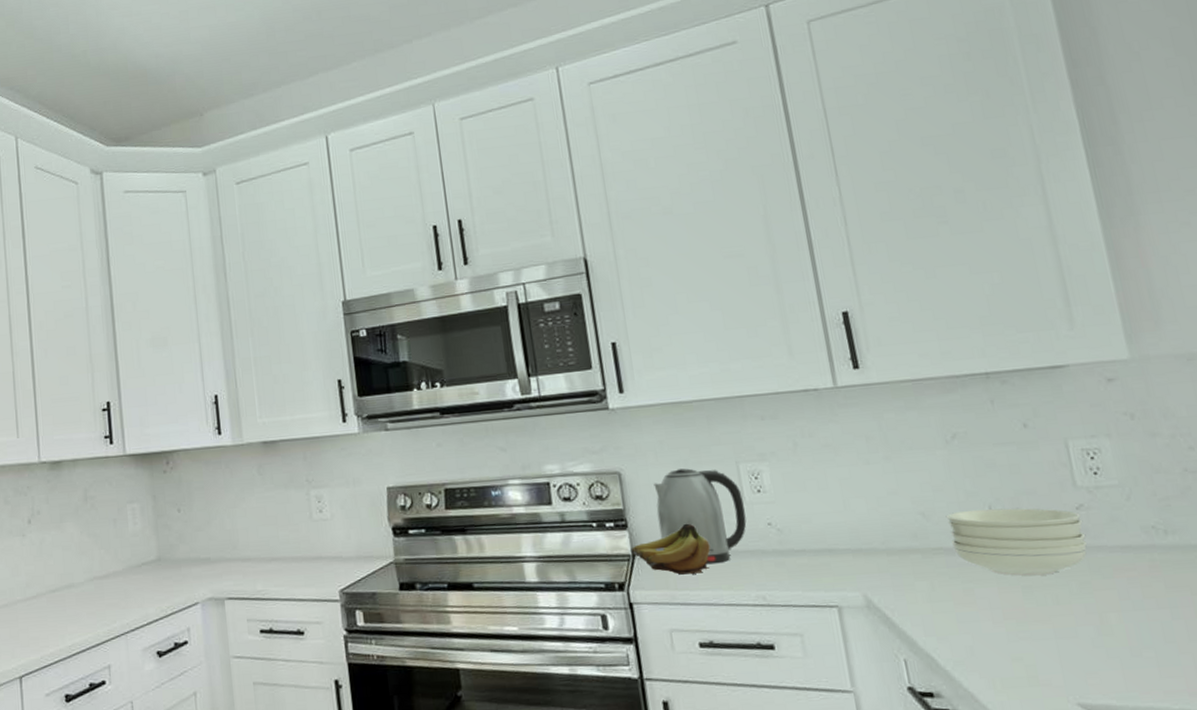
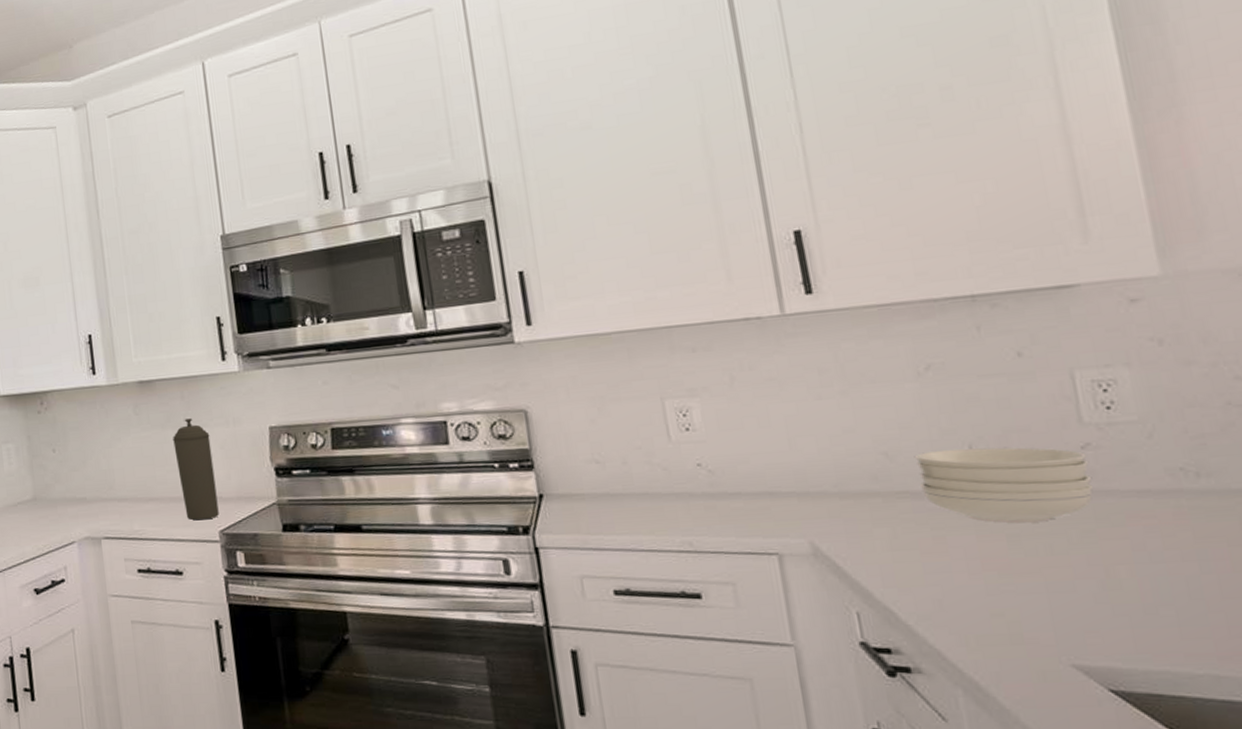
canister: none [295,479,339,580] -> present [173,418,219,521]
fruit: present [629,523,711,575] -> none [536,463,629,518]
kettle: present [653,468,747,563] -> none [564,405,672,506]

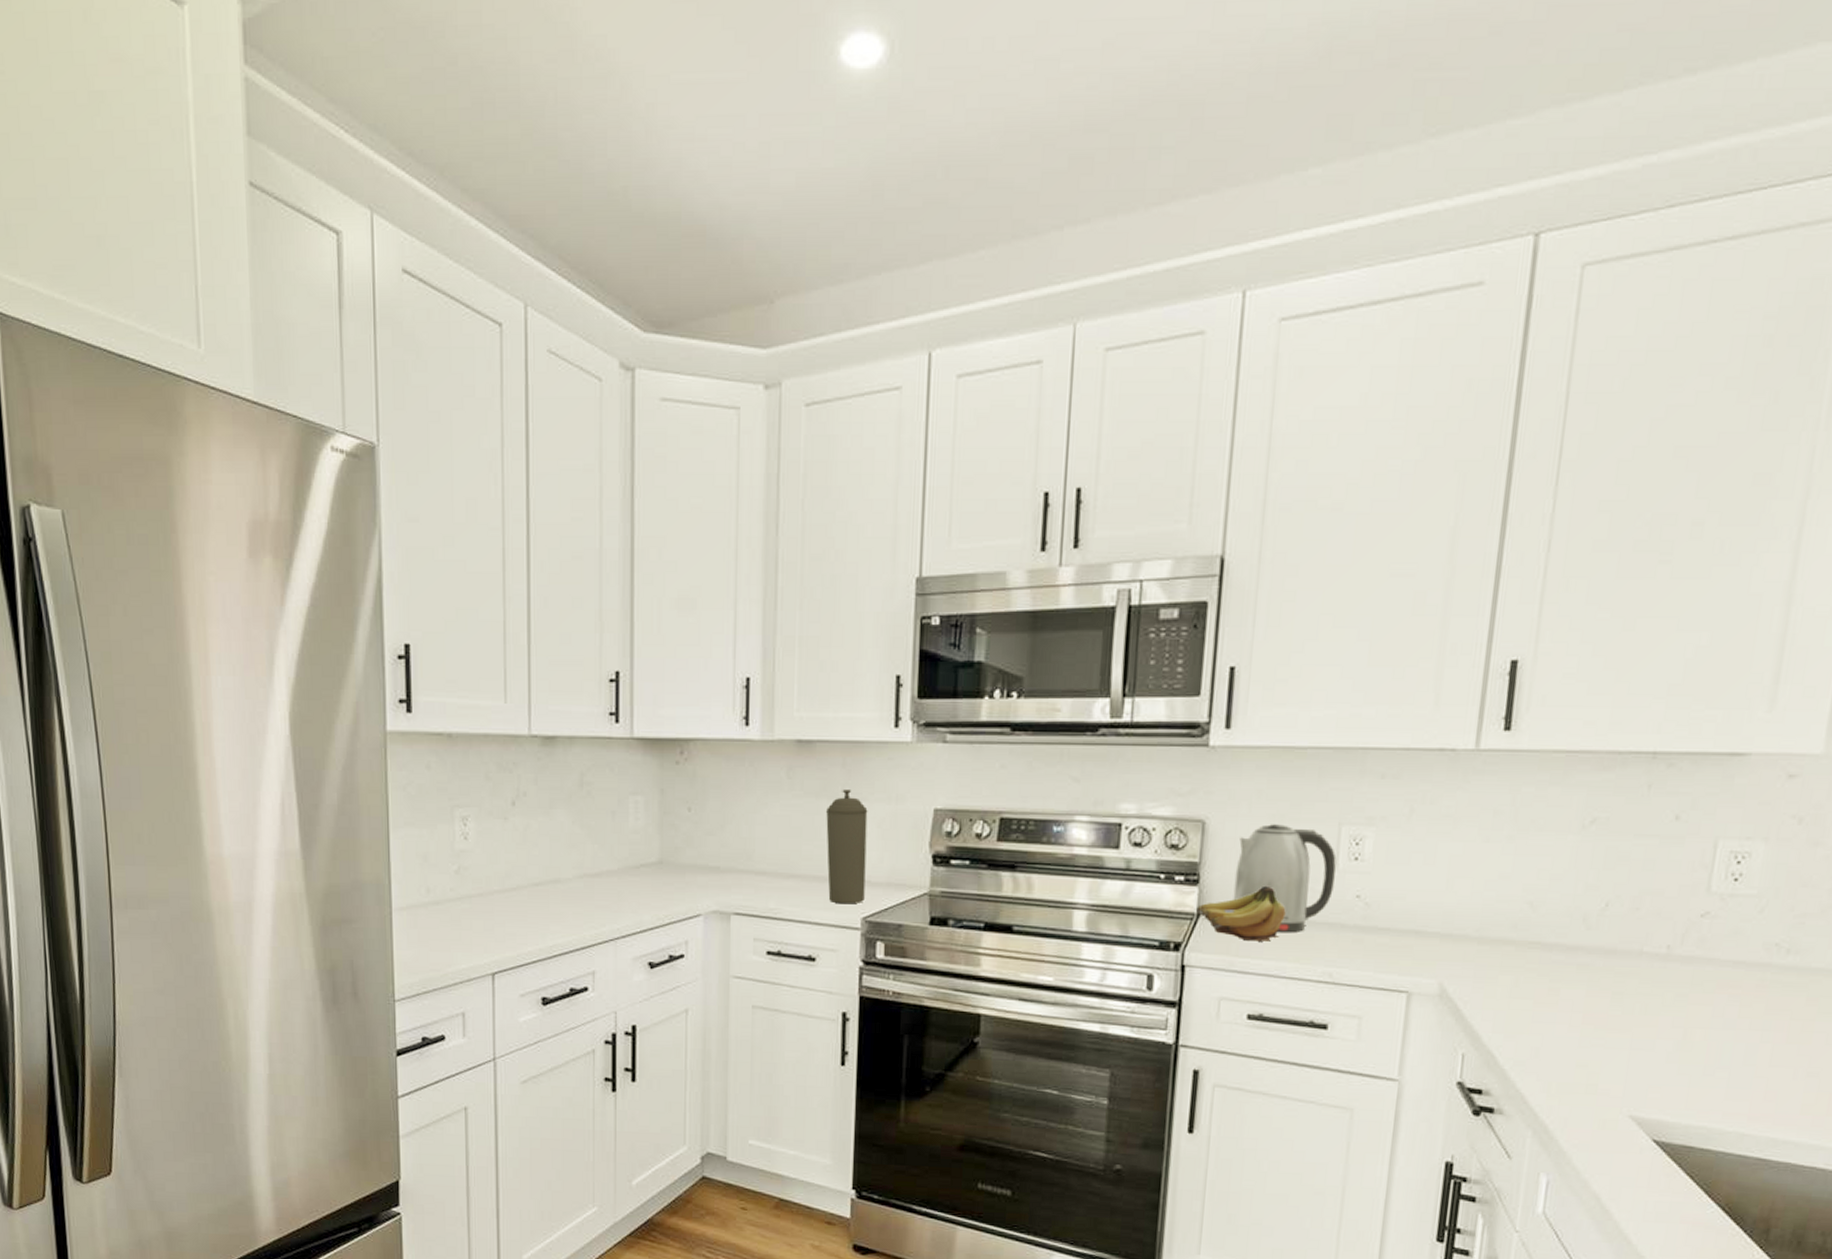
fruit: none [536,463,629,518] -> present [1195,885,1286,942]
kettle: none [564,405,672,506] -> present [1233,824,1337,932]
bowl: present [914,447,1093,524] -> none [1552,905,1703,983]

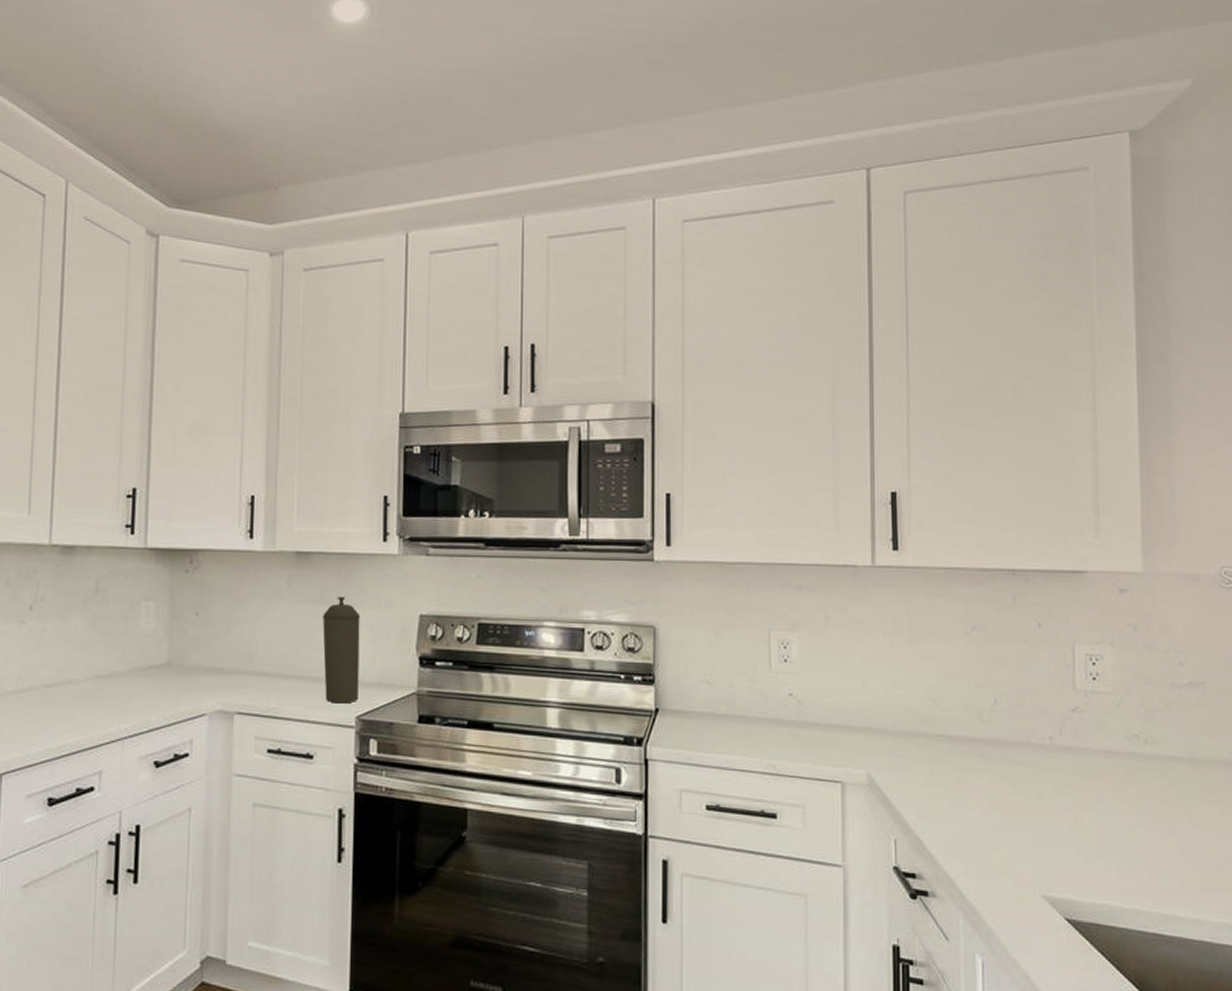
fruit: present [1195,885,1286,942] -> none [653,685,731,736]
kettle: present [1233,824,1337,932] -> none [685,630,769,727]

